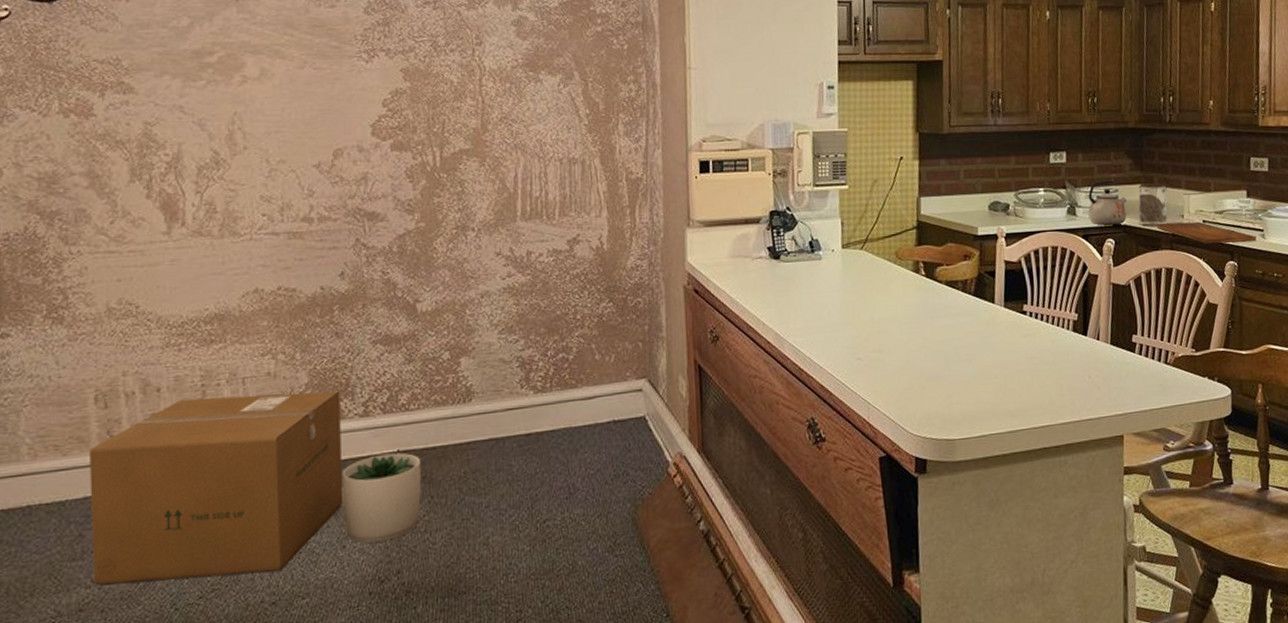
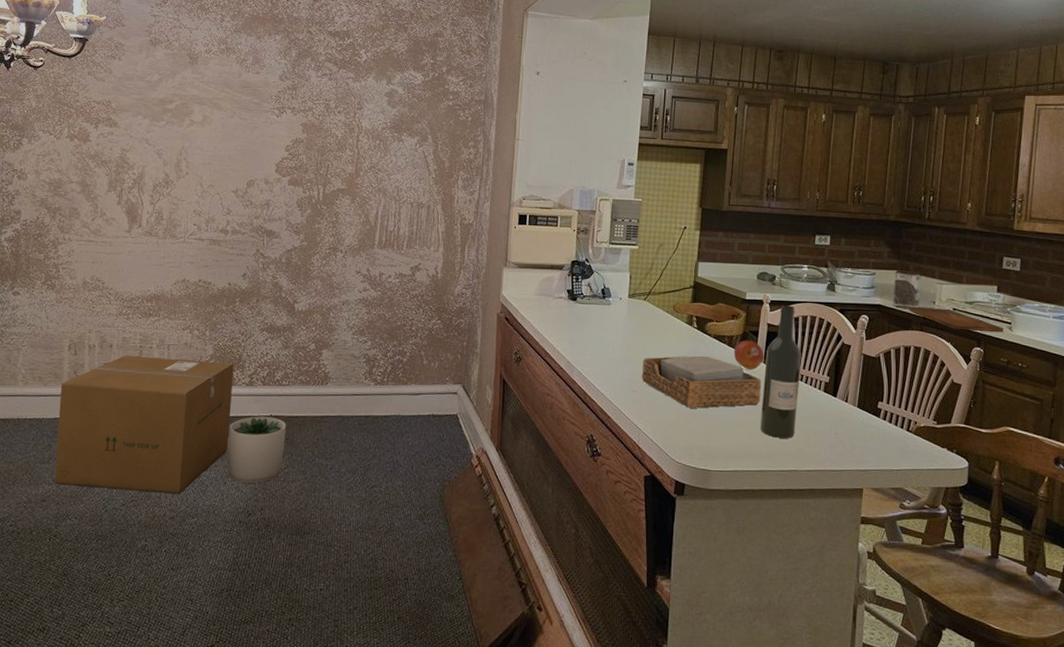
napkin holder: none [865,306,1004,371] -> present [641,356,761,408]
fruit: none [969,282,1004,318] -> present [733,340,764,370]
wine bottle: none [1005,236,1046,391] -> present [760,304,801,438]
kettle: present [1088,180,1127,226] -> none [846,264,883,304]

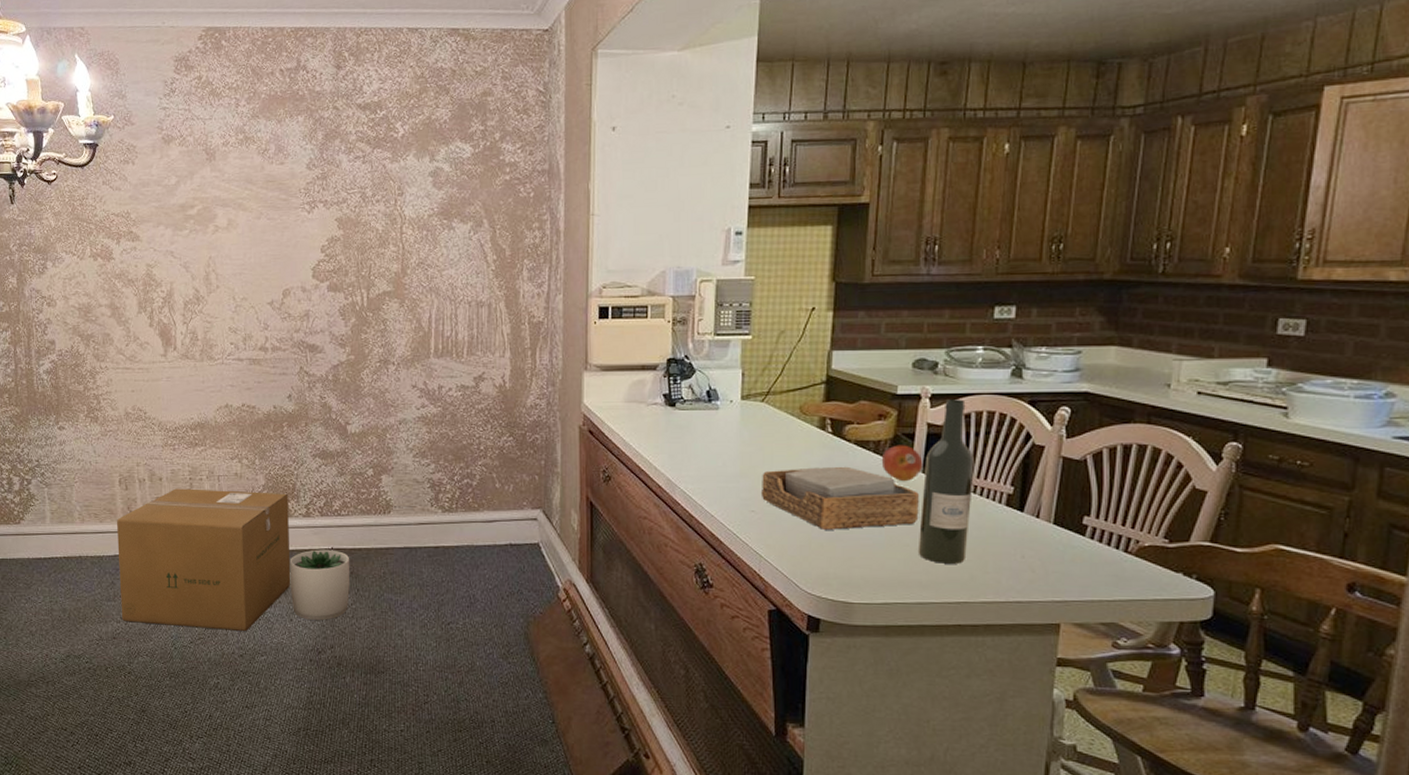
jar: present [892,270,921,309] -> none [1106,345,1150,396]
cutting board: present [908,306,1004,332] -> none [1129,392,1275,420]

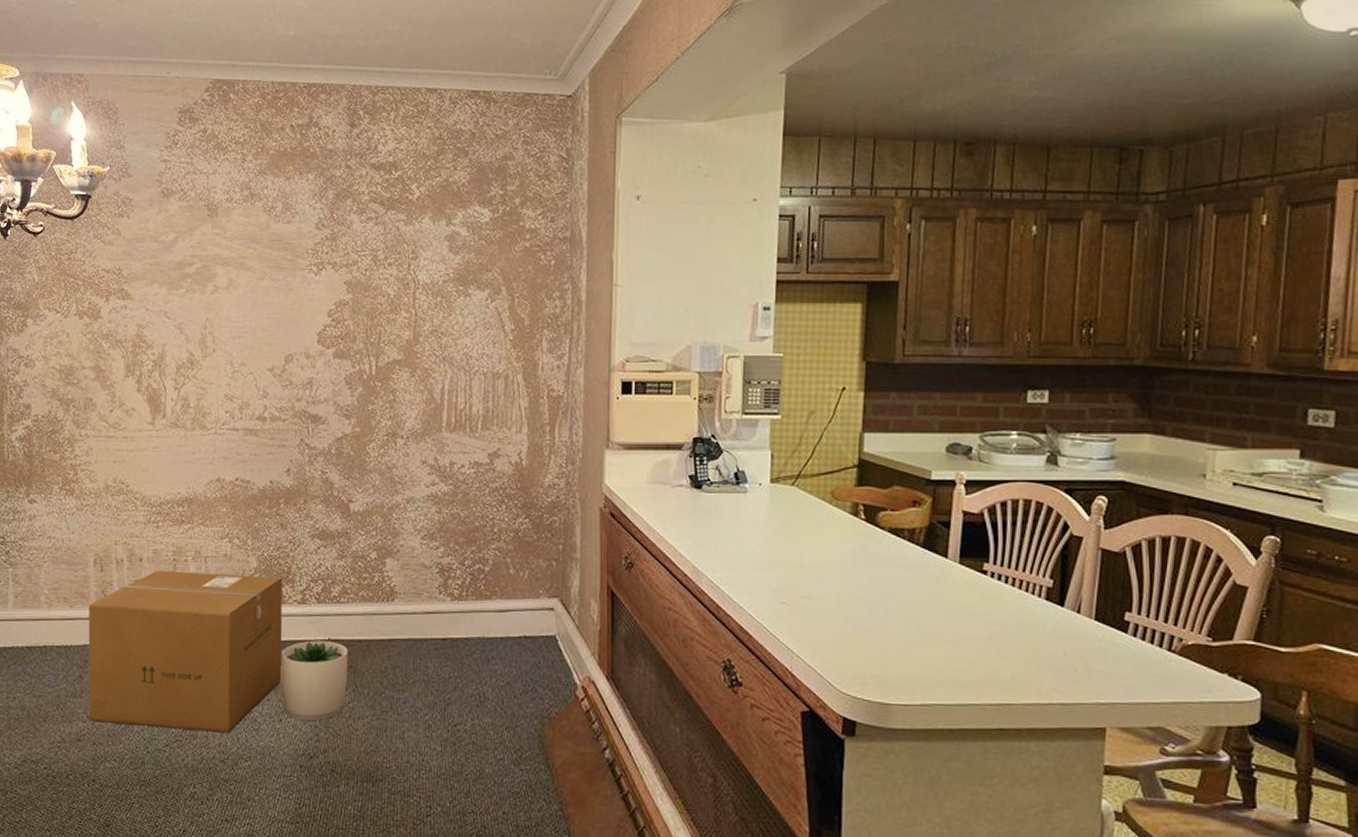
napkin holder: present [760,466,919,530] -> none [791,555,957,624]
fruit: present [881,445,923,482] -> none [916,533,960,573]
wine bottle: present [917,398,974,564] -> none [956,485,1012,662]

